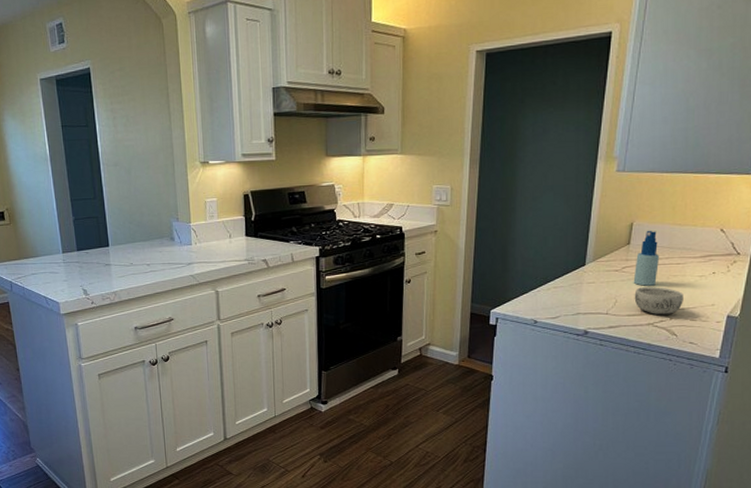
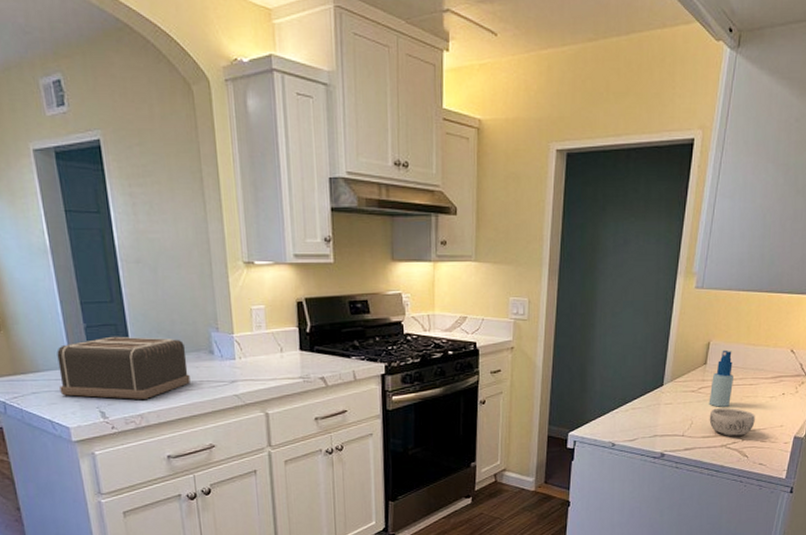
toaster: none [51,226,155,279] -> present [56,336,191,399]

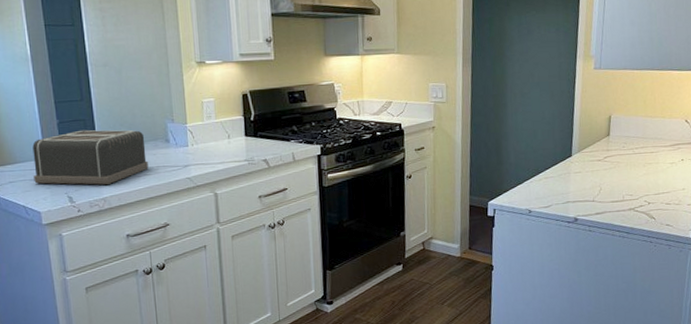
spray bottle: present [708,349,733,407] -> none [614,122,635,174]
decorative bowl: present [709,408,755,436] -> none [616,174,659,200]

